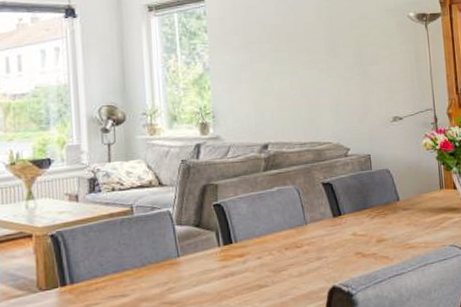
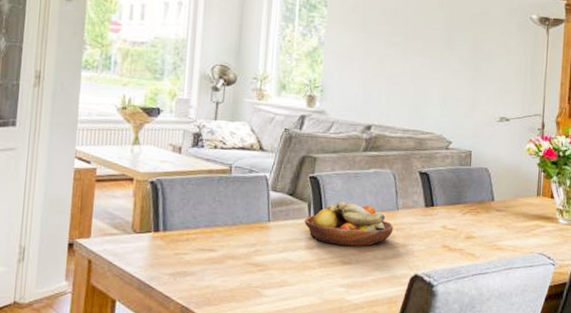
fruit bowl: none [214,224,305,270] -> present [304,201,394,246]

